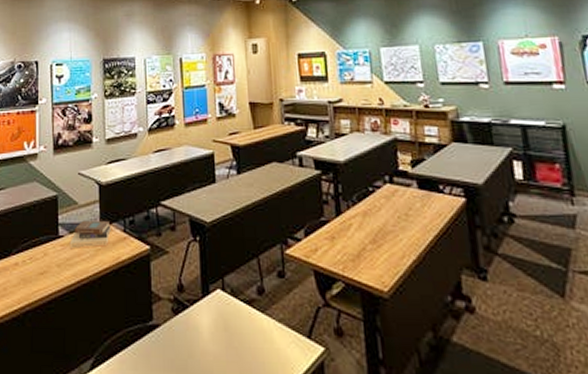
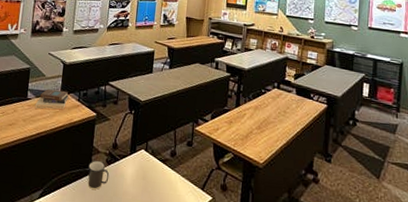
mug: none [149,310,179,353] -> present [87,160,110,190]

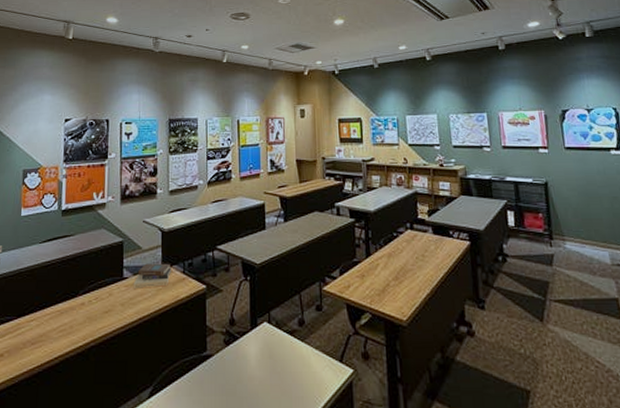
mug: present [87,160,110,190] -> none [204,342,230,379]

